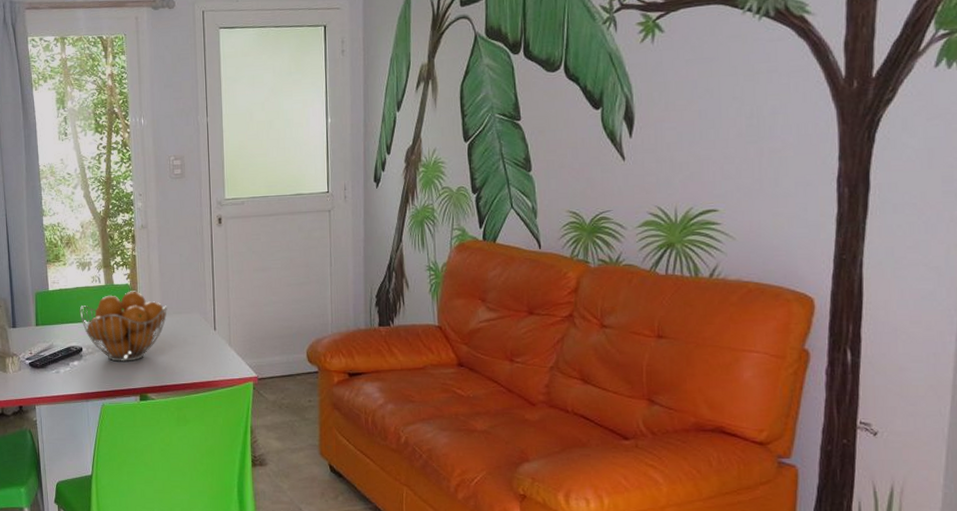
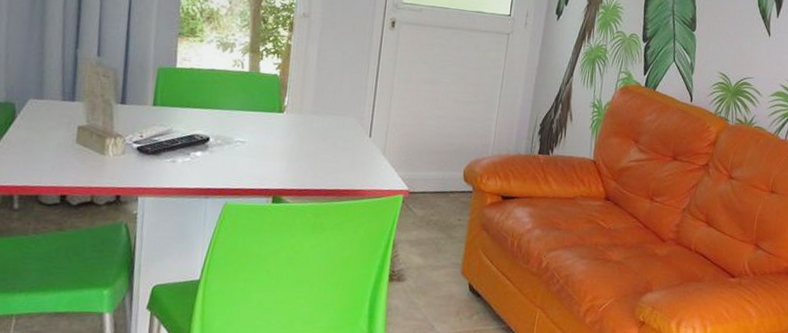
fruit basket: present [79,291,167,362] -> none [212,82,320,159]

